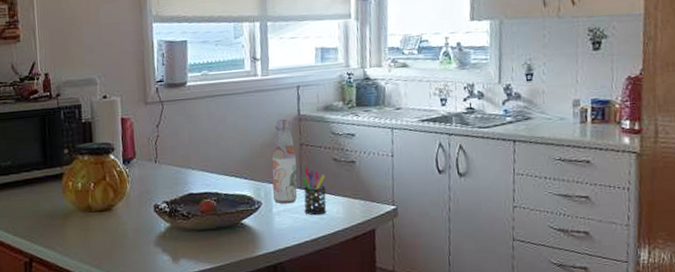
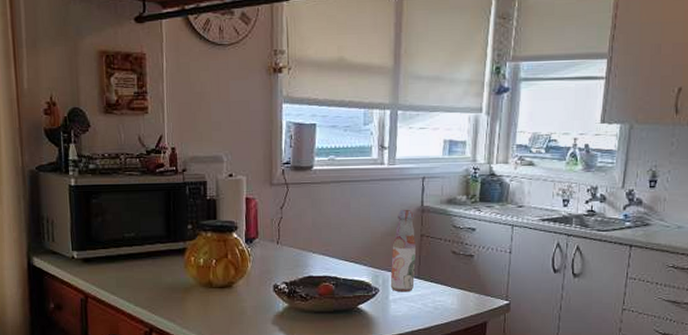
pen holder: present [301,167,326,216] -> none [419,258,443,305]

